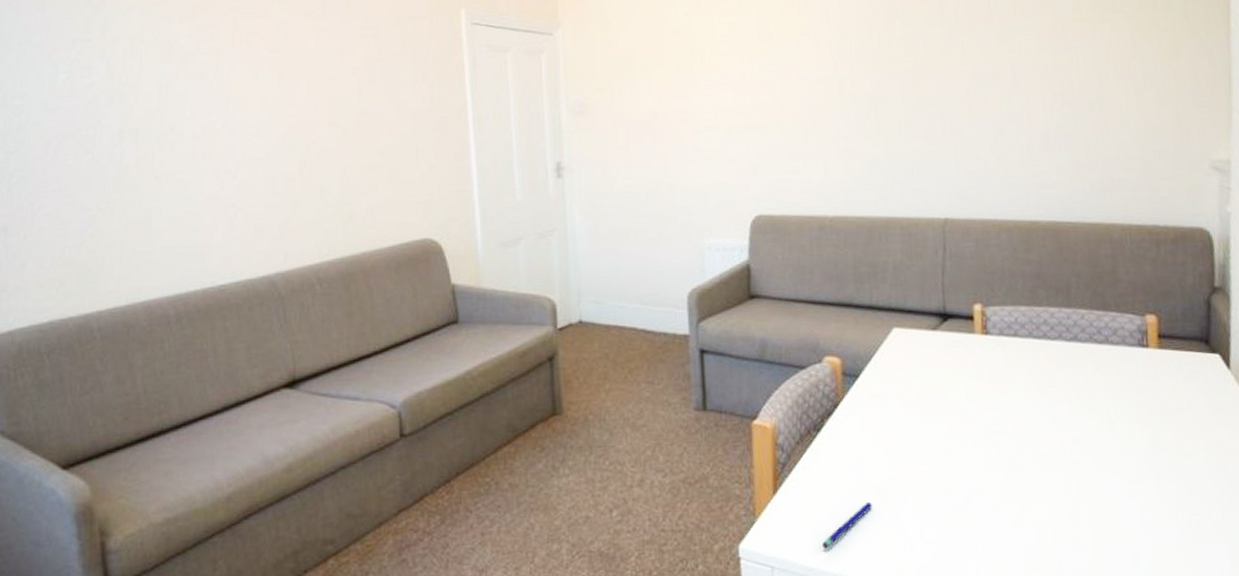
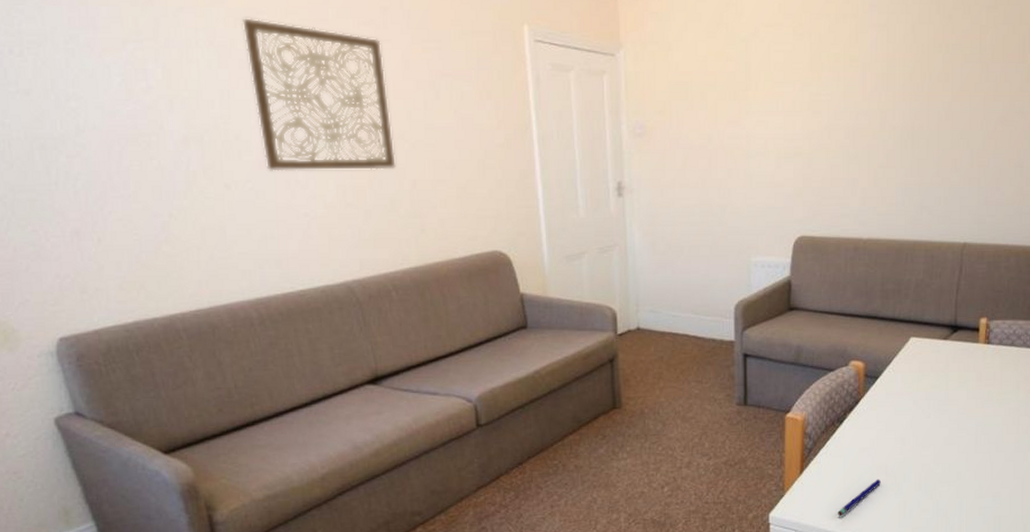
wall art: none [186,14,328,162] -> present [242,18,397,171]

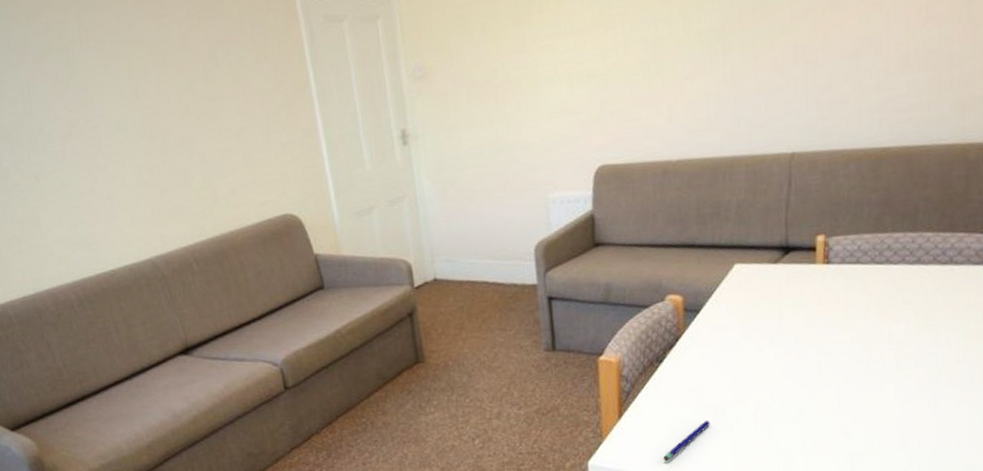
wall art: present [242,18,397,171] -> none [32,12,185,159]

